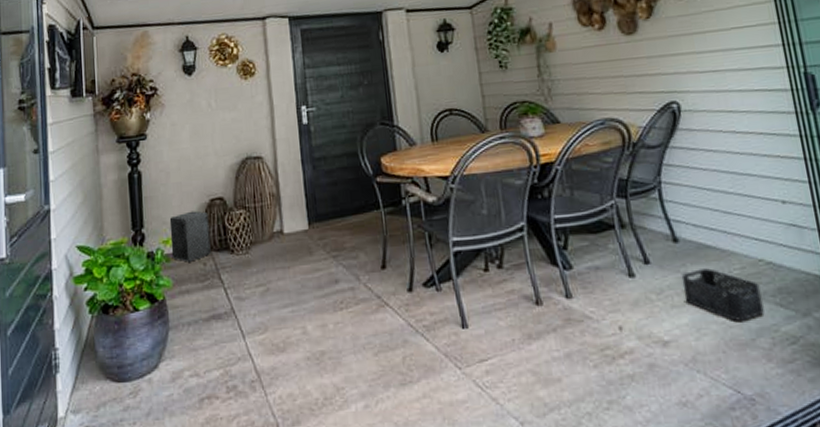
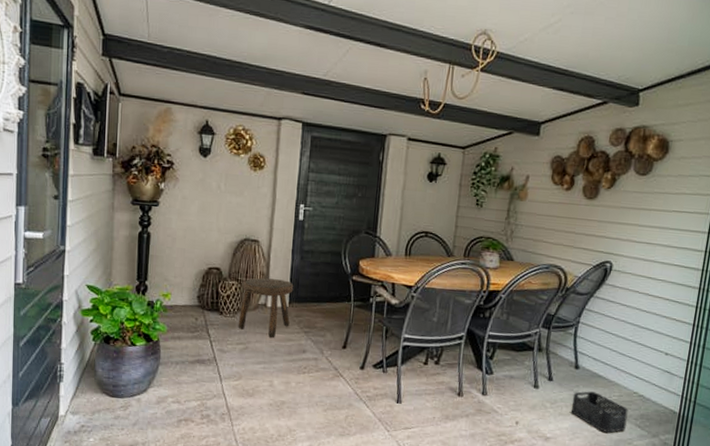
speaker: present [169,210,211,264] -> none [169,274,205,316]
stool: none [252,197,314,272] -> present [238,278,294,339]

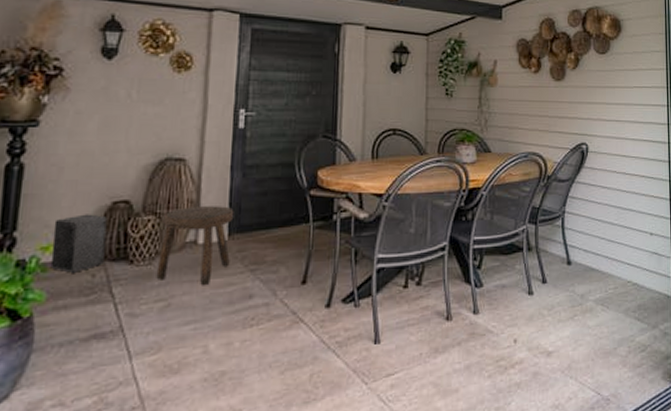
speaker: none [169,274,205,316] -> present [50,214,107,274]
storage bin: present [570,391,629,433] -> none [569,288,626,333]

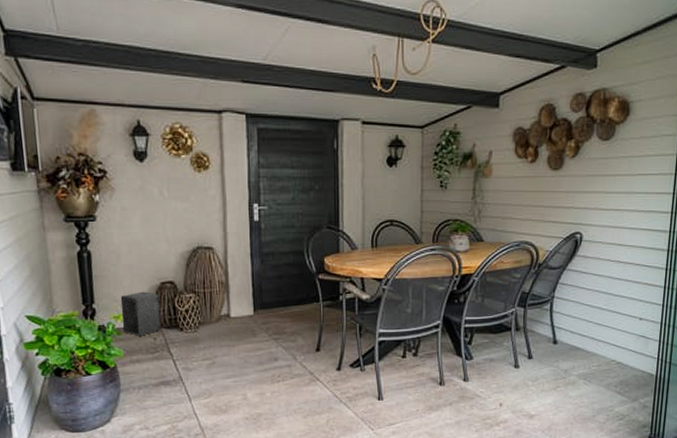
stool: present [156,206,234,286] -> none [201,287,257,350]

